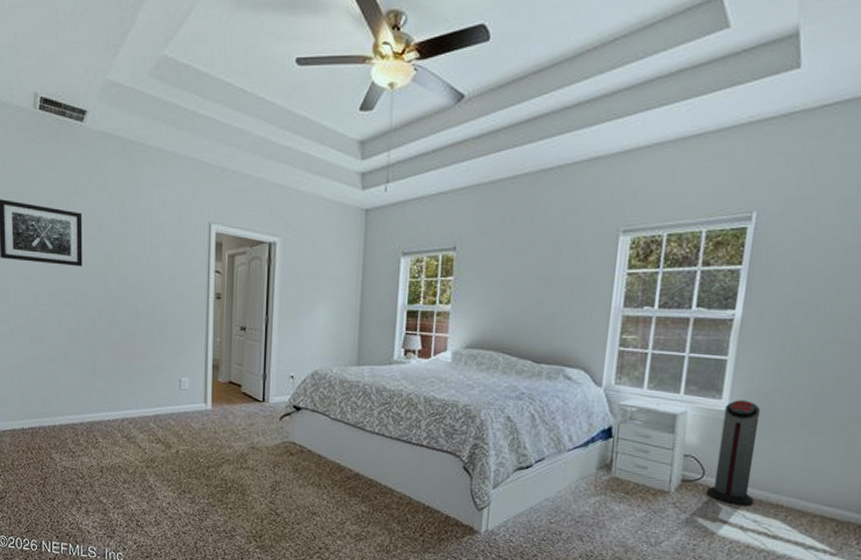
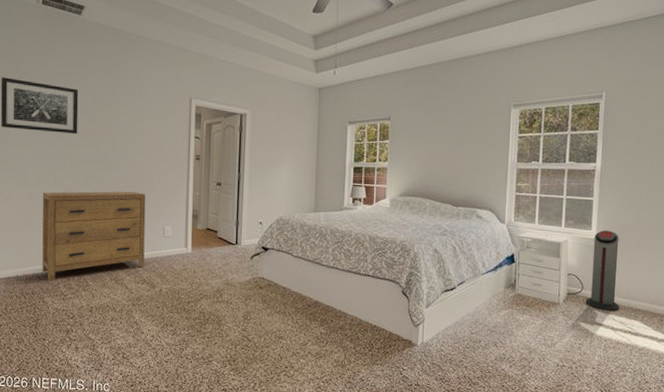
dresser: none [46,334,160,436] -> present [42,191,146,281]

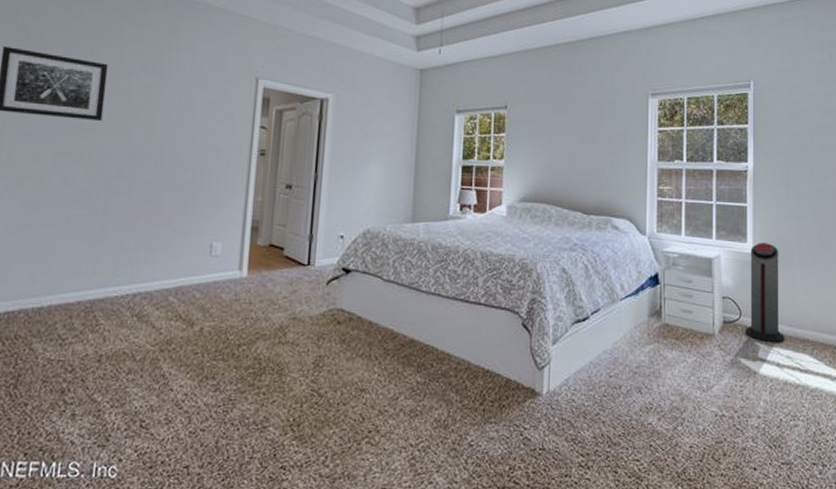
dresser: present [42,191,146,281] -> none [33,196,190,319]

